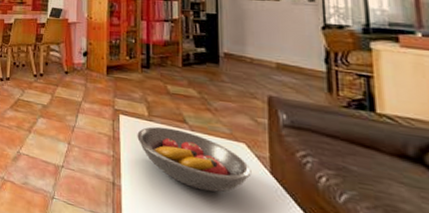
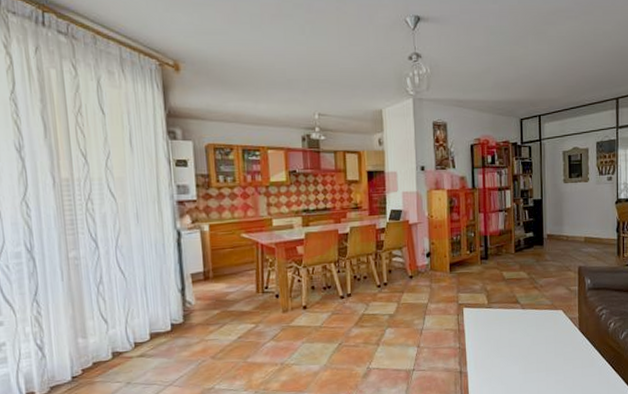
fruit bowl: present [137,126,252,193] -> none [479,310,566,357]

